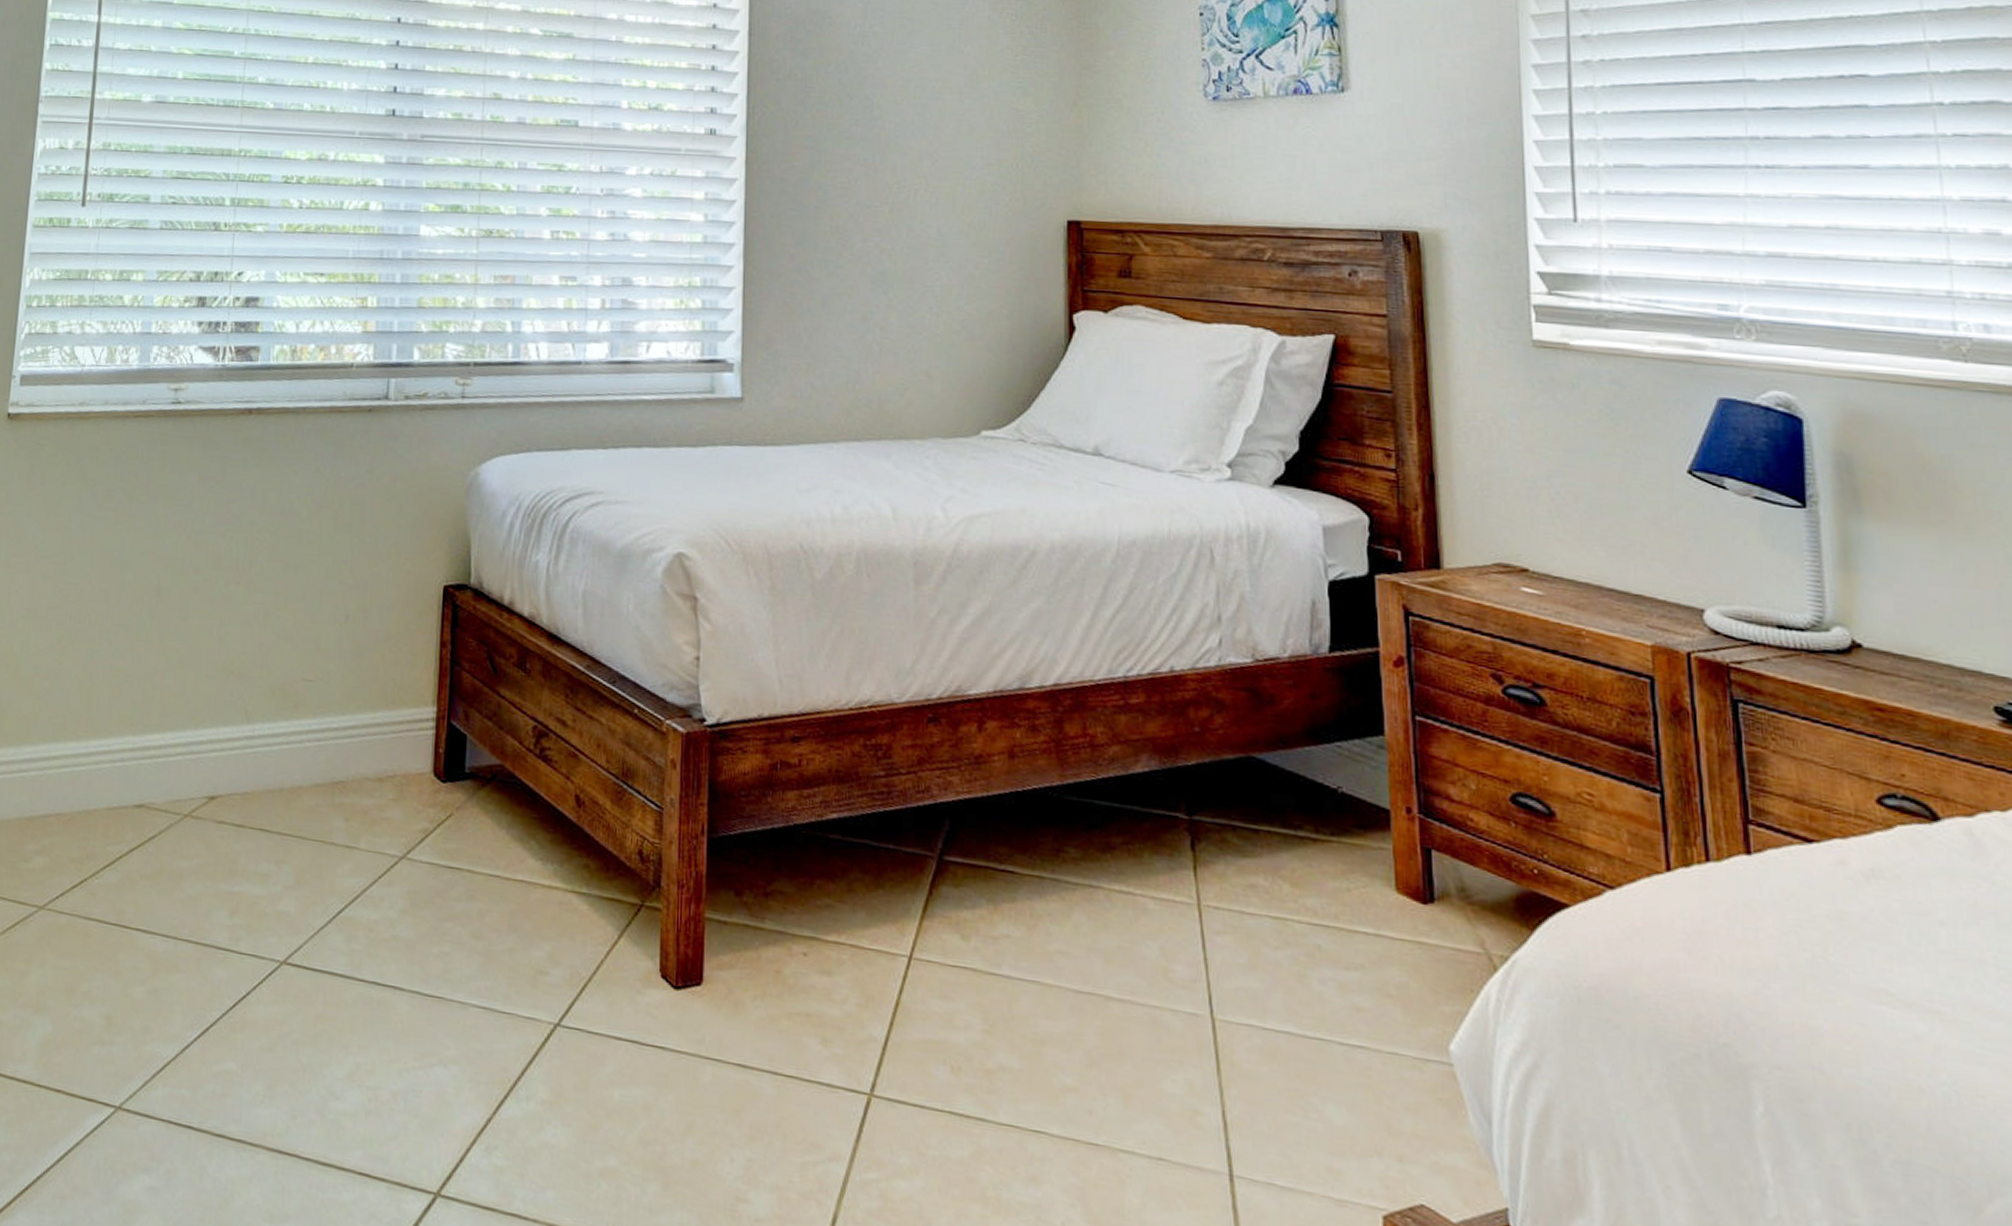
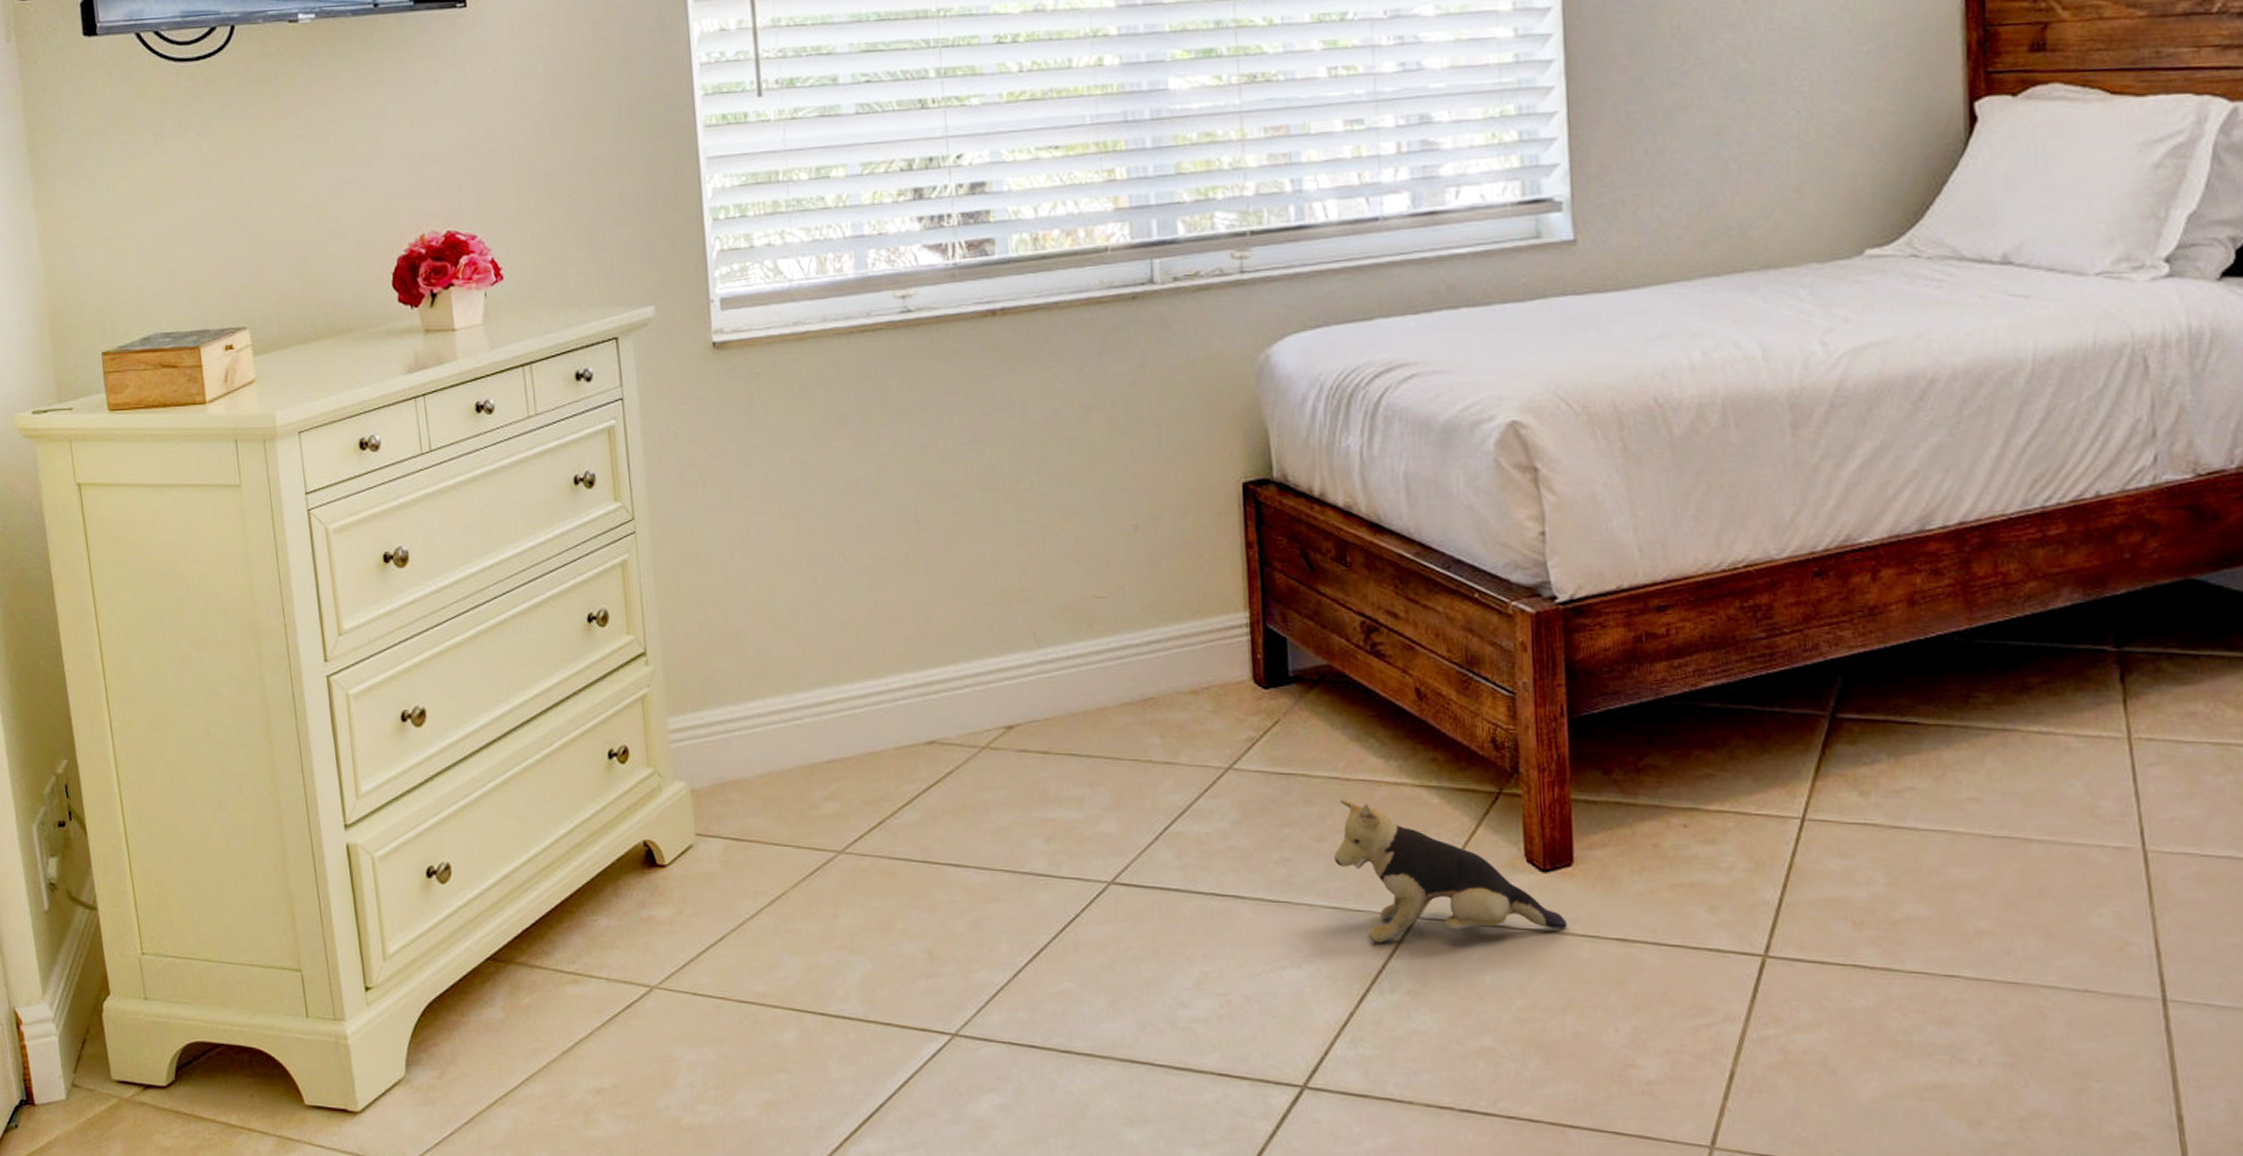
plush toy: none [488,897,693,1049] -> present [1334,799,1568,943]

